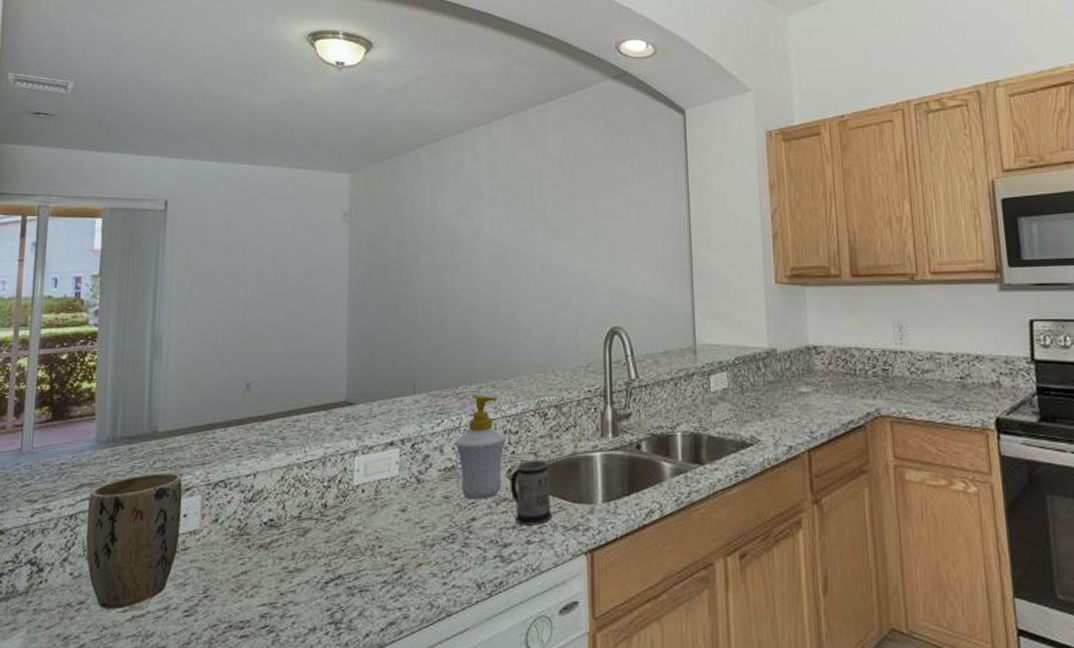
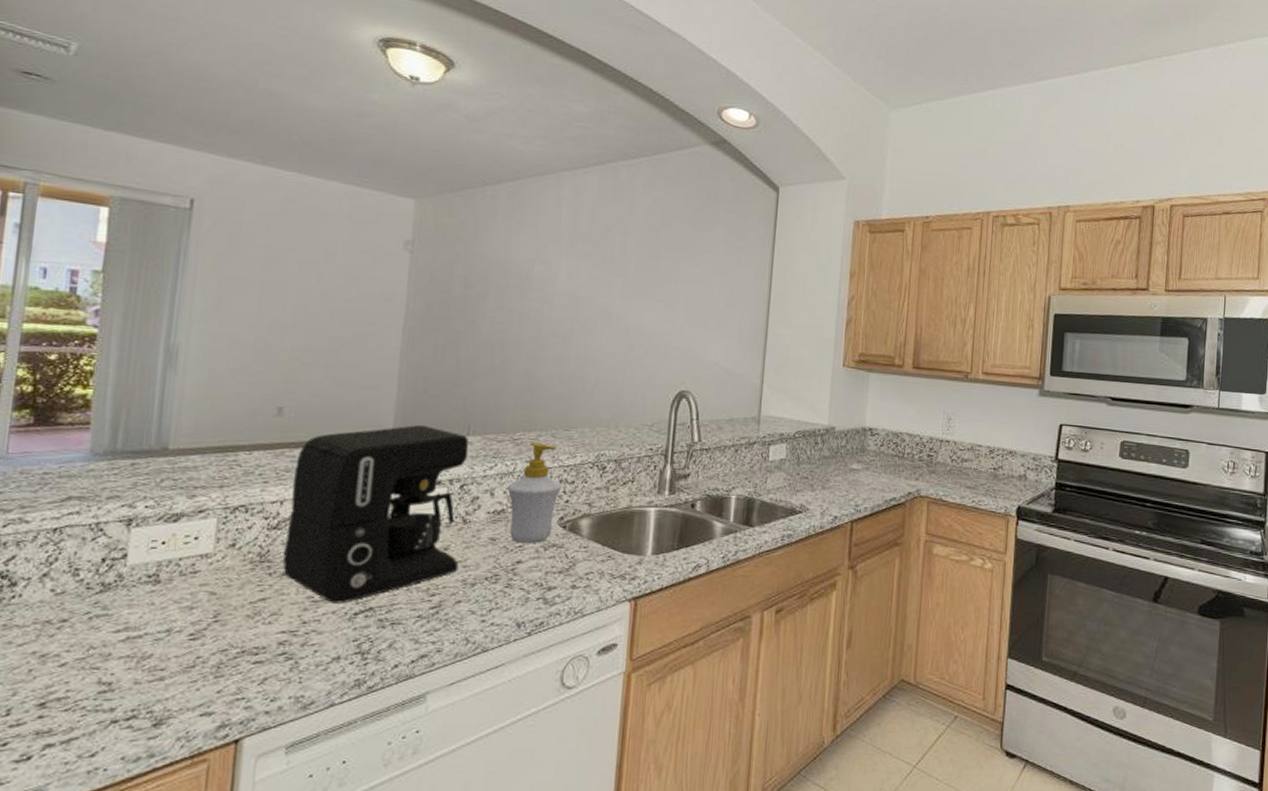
plant pot: present [86,473,182,609] -> none [72,491,195,629]
coffee maker: none [260,387,417,573] -> present [283,424,469,604]
mug: present [510,459,553,526] -> none [560,509,602,572]

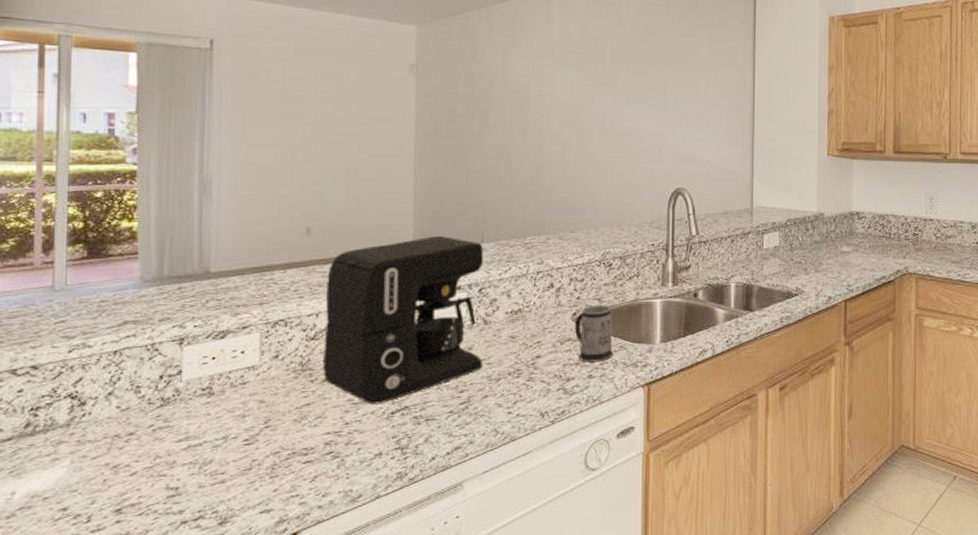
soap bottle: present [507,441,562,544] -> none [522,244,572,340]
mug: none [560,509,602,572] -> present [574,304,614,362]

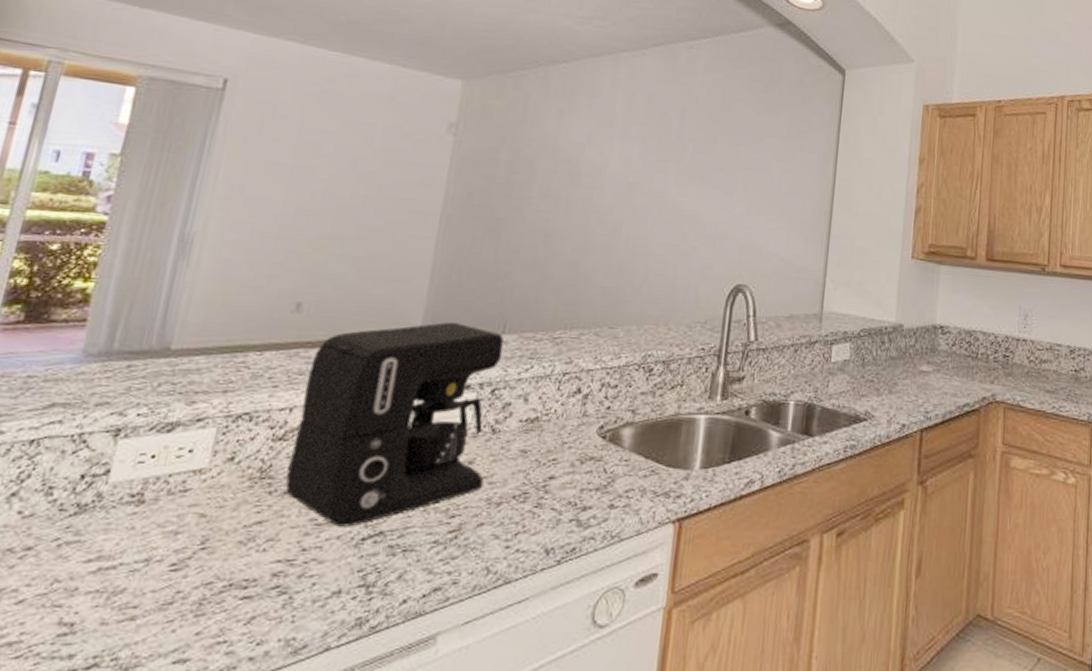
mug: present [574,304,614,362] -> none [598,417,646,489]

